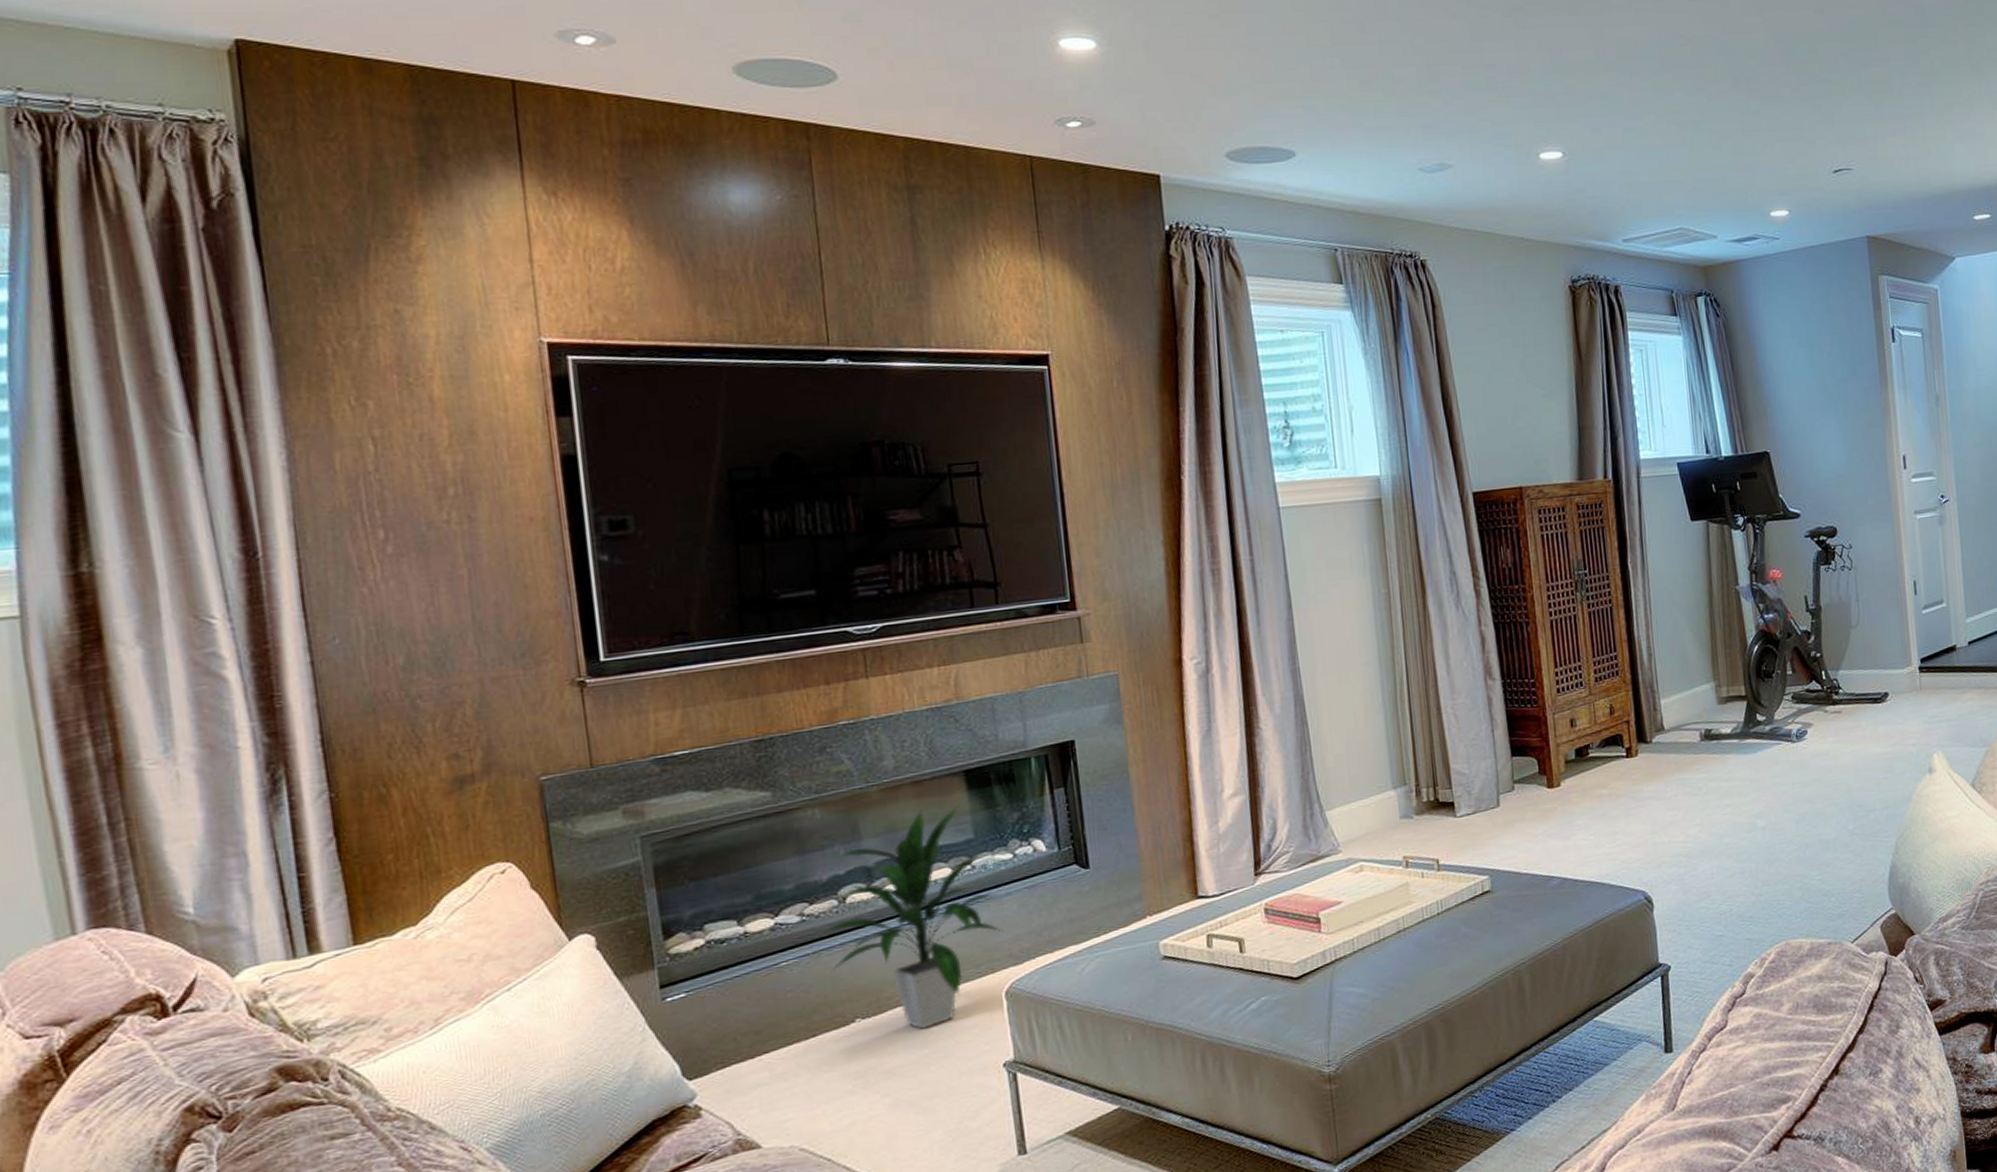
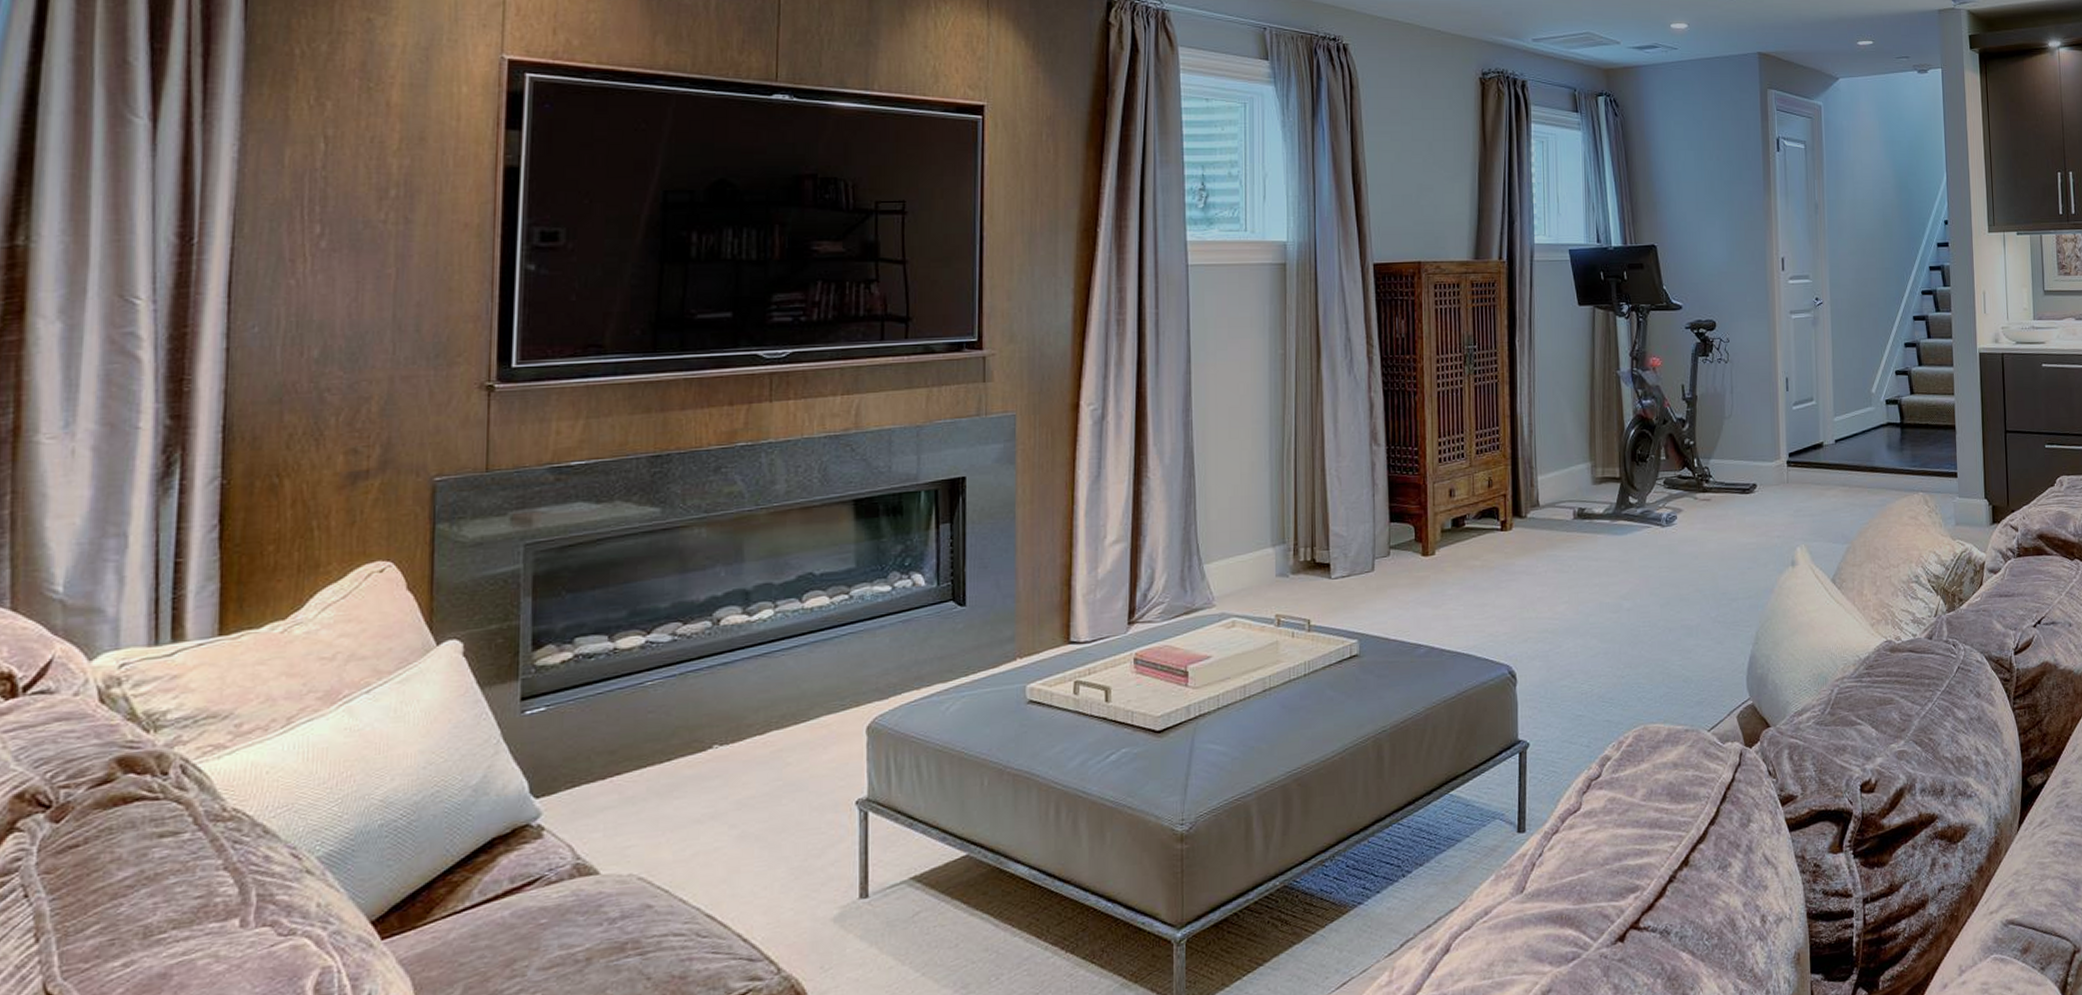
indoor plant: present [816,804,1003,1031] -> none [685,533,873,761]

